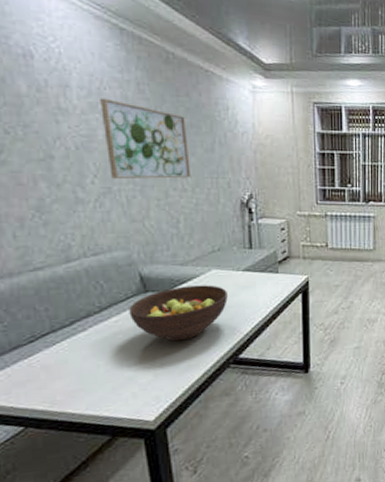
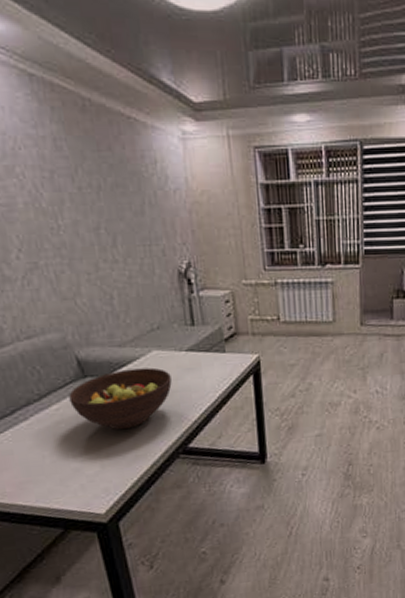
wall art: present [100,98,191,180] -> none [16,159,121,253]

